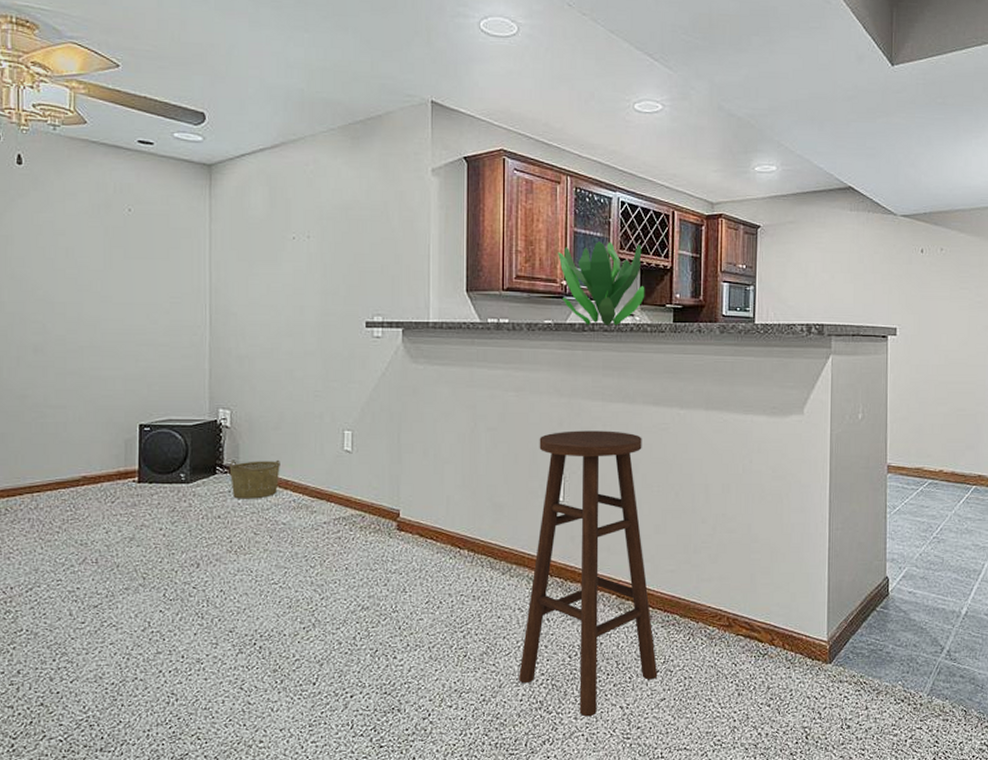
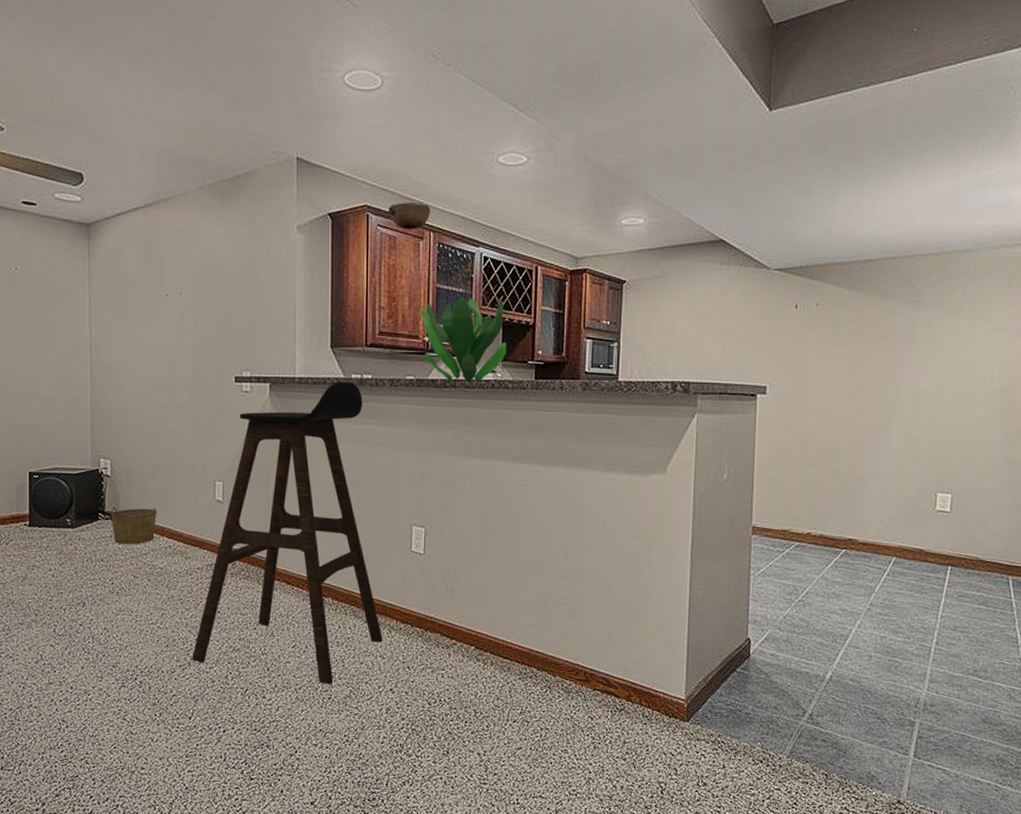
bar stool: none [317,326,521,642] -> present [192,382,383,685]
bar stool: present [519,430,658,717] -> none [380,485,515,761]
decorative bowl: none [525,147,568,174] -> present [388,202,431,229]

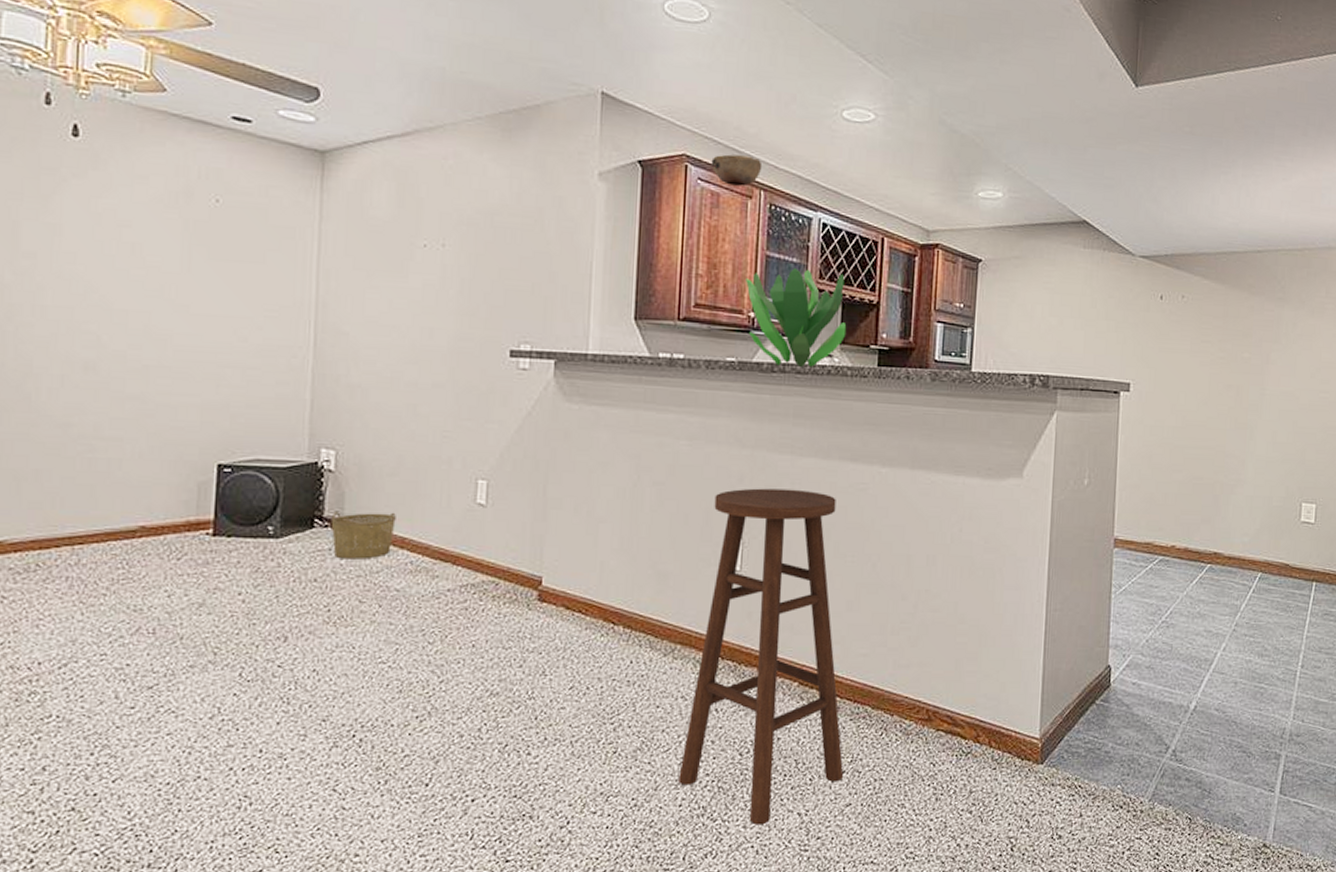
bar stool: present [192,382,383,685] -> none [434,361,686,735]
bar stool: none [380,485,515,761] -> present [678,488,844,825]

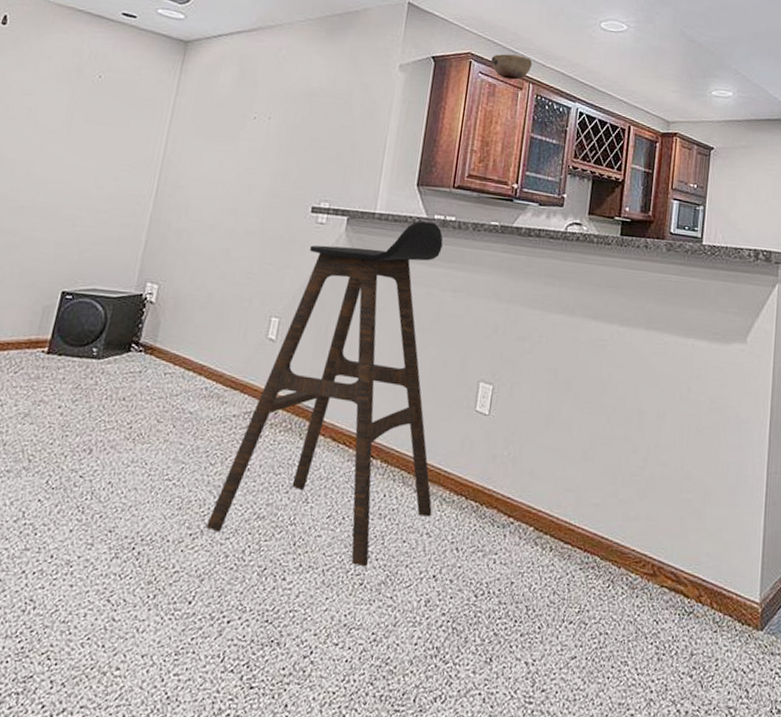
basket: present [331,510,396,559] -> none [143,337,200,383]
bar stool: none [434,361,686,735] -> present [206,221,443,567]
bar stool: present [678,488,844,825] -> none [416,339,578,672]
plant: present [746,268,847,367] -> none [512,148,596,234]

